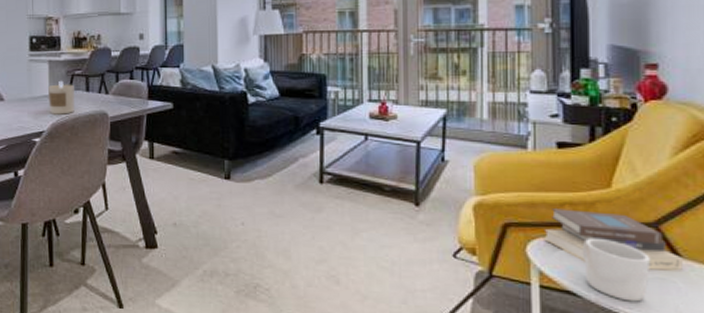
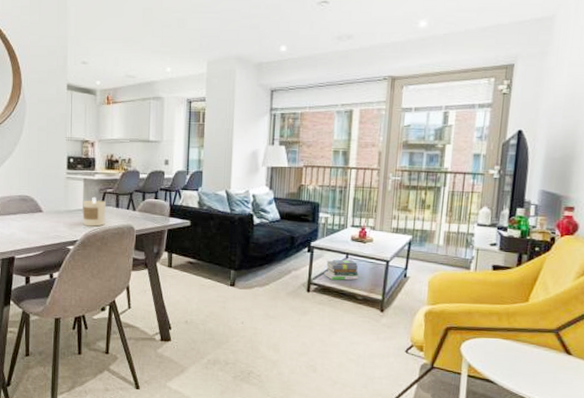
books: none [339,141,383,168] -> present [324,259,358,280]
books: present [544,209,683,271] -> none [474,317,573,365]
mug: present [582,237,651,302] -> none [501,339,550,388]

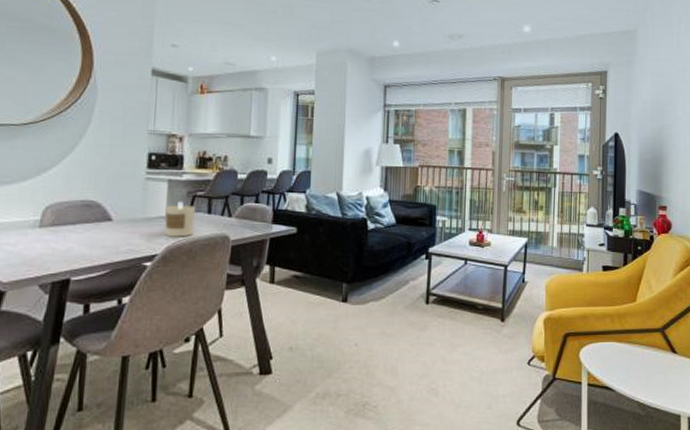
books: present [324,259,358,280] -> none [443,265,478,289]

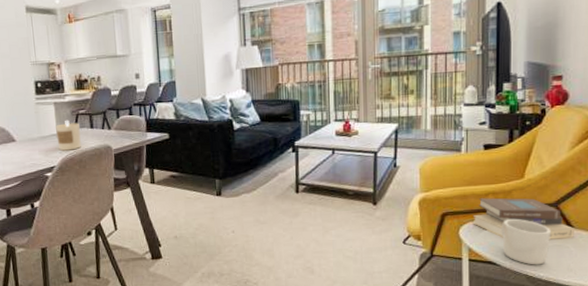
books: none [591,320,678,365] -> present [472,198,574,240]
mug: none [616,342,659,392] -> present [501,218,552,265]

